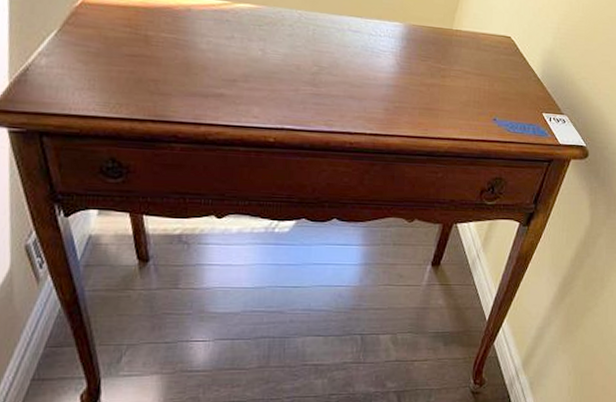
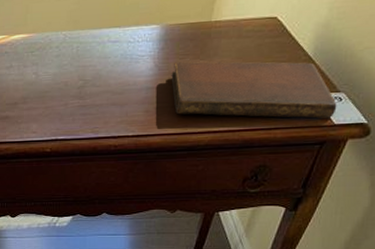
notebook: none [412,63,561,139] -> present [171,61,337,119]

